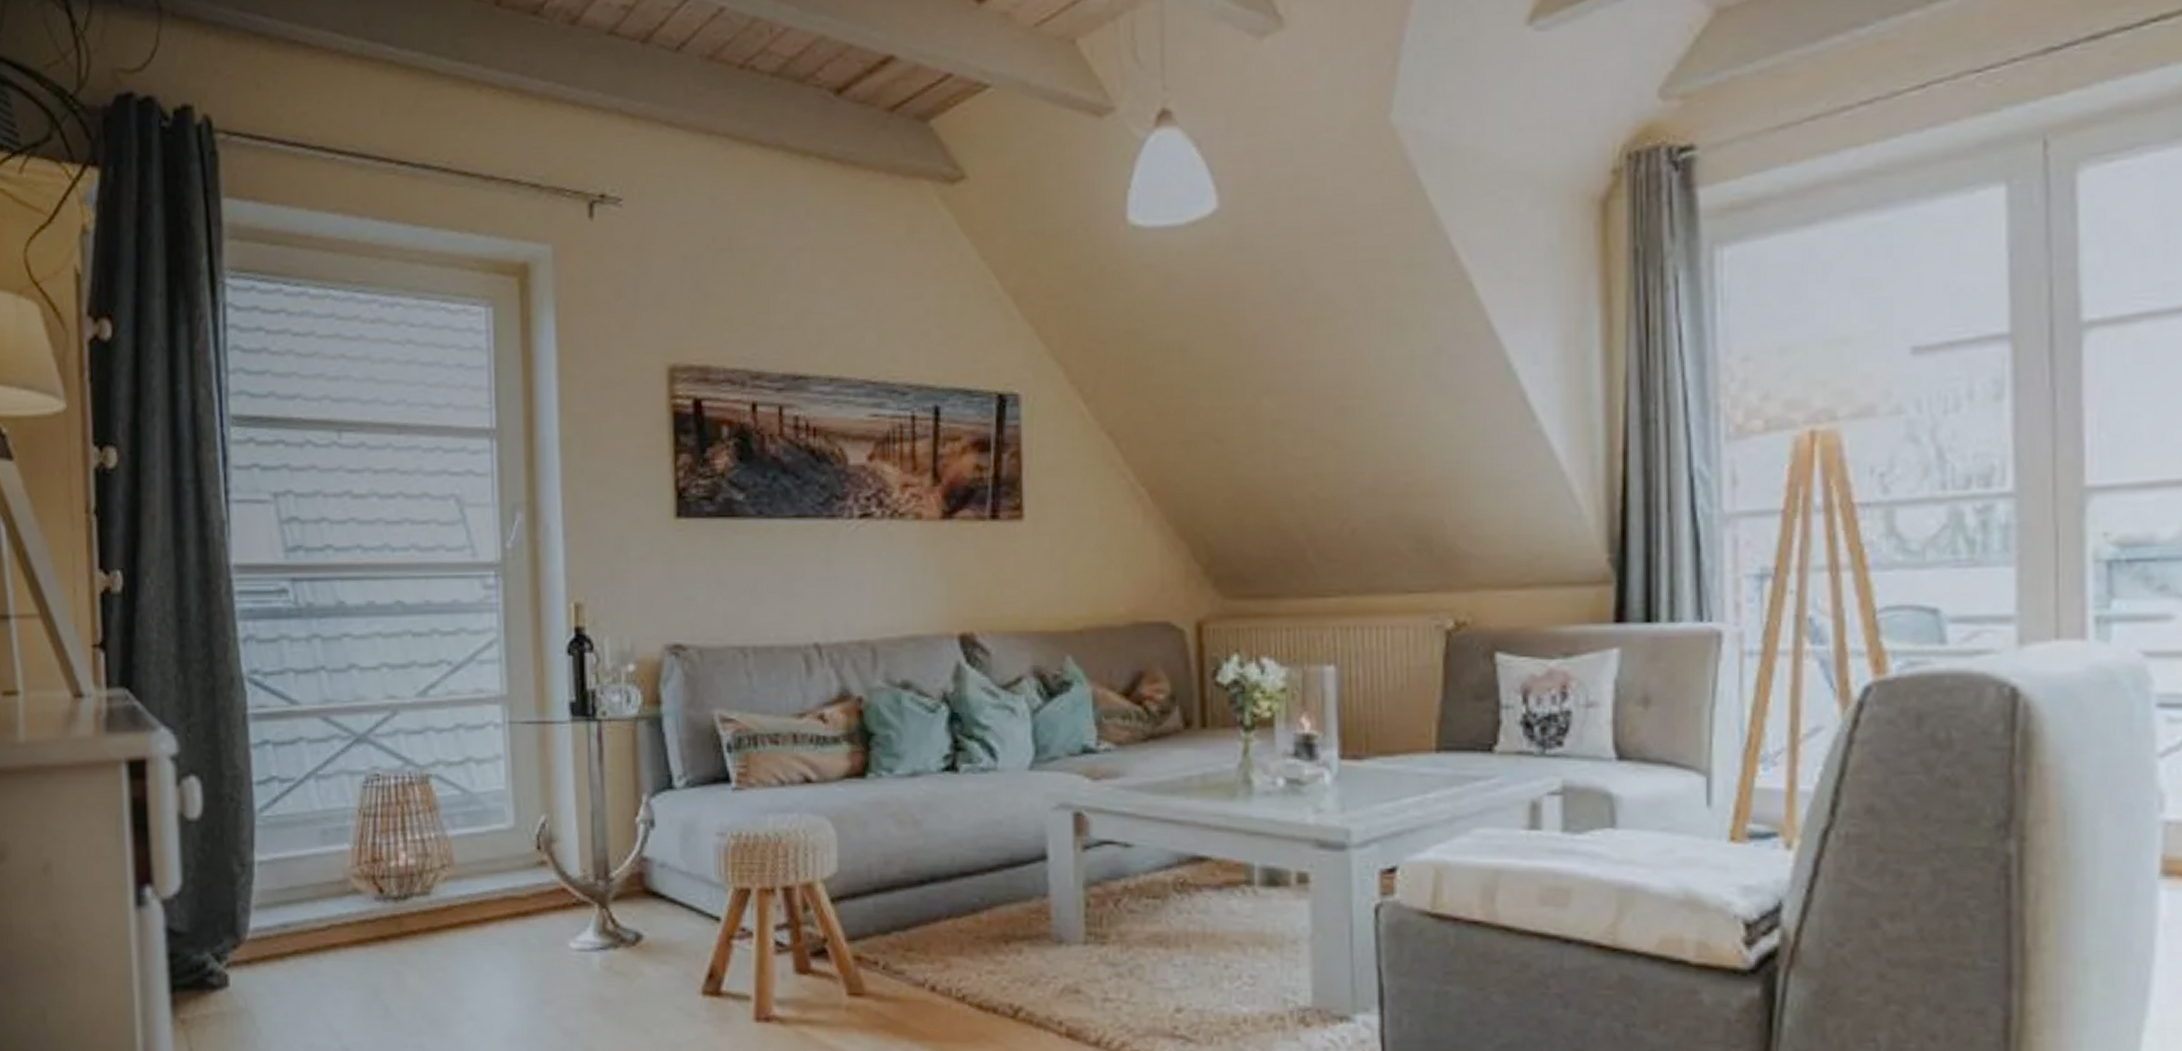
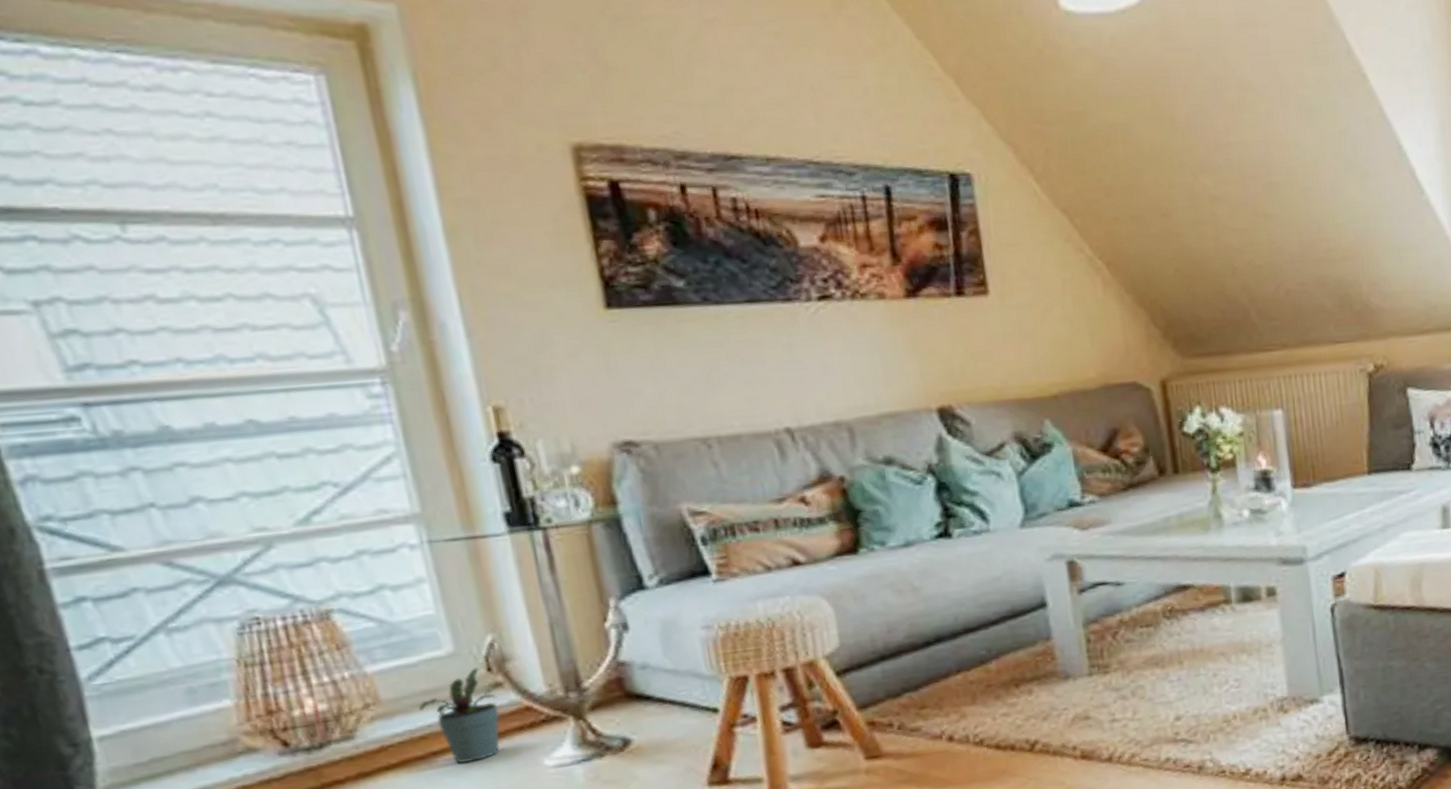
potted plant: none [481,844,550,934] -> present [419,667,507,765]

